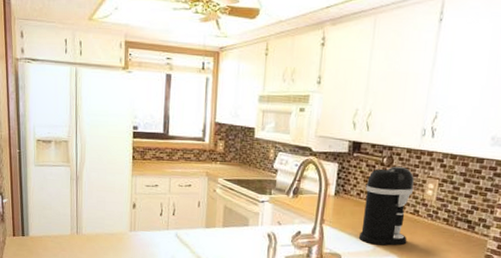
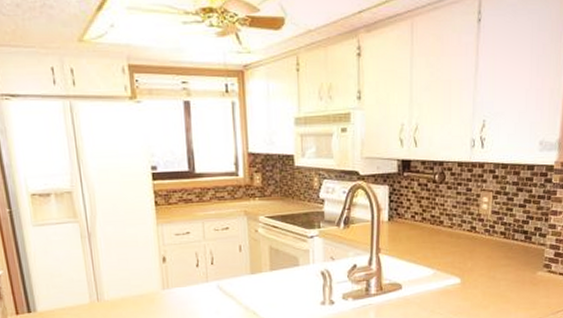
coffee maker: present [358,166,414,246] -> none [417,181,469,269]

